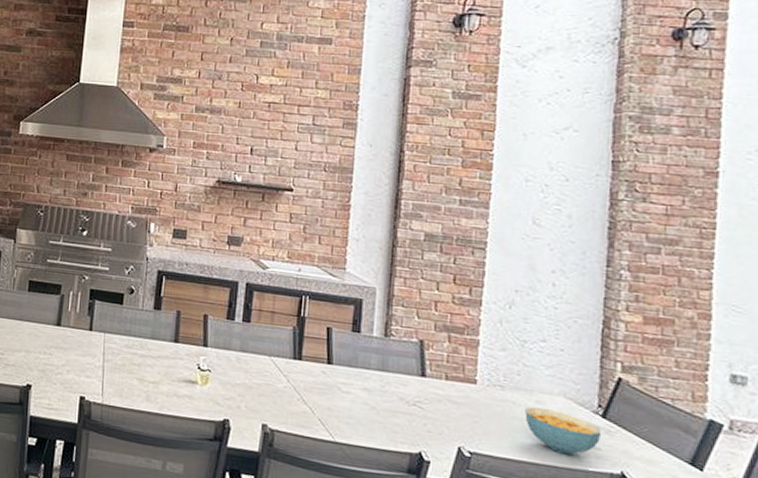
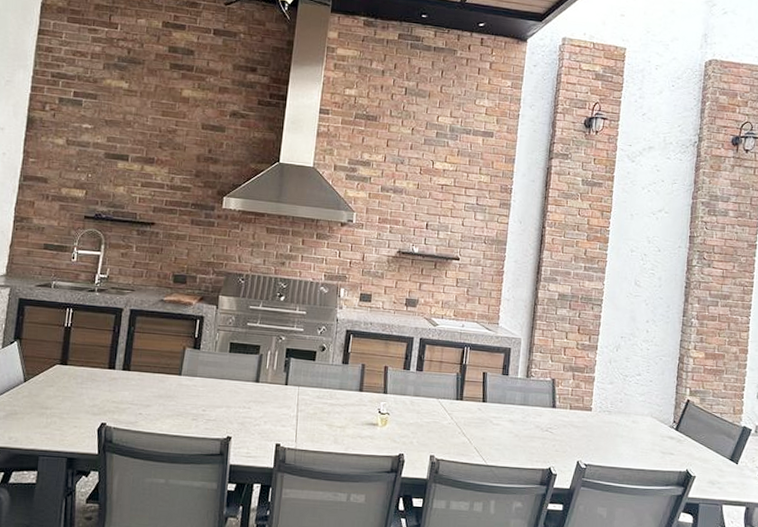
cereal bowl: present [525,407,602,455] -> none [624,426,675,460]

